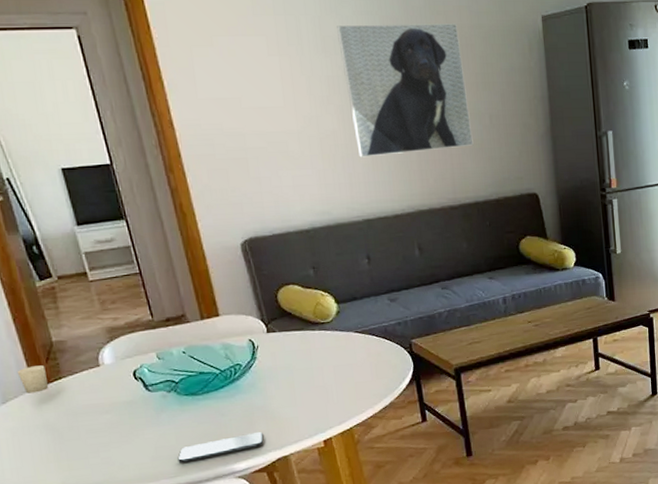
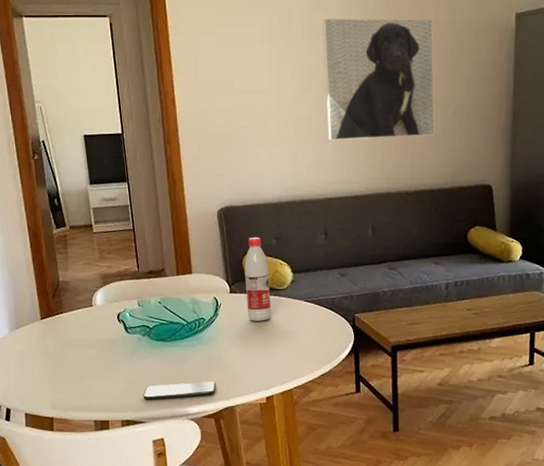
candle: present [16,365,49,394] -> none [30,300,52,323]
water bottle: none [279,268,319,361] -> present [244,237,272,321]

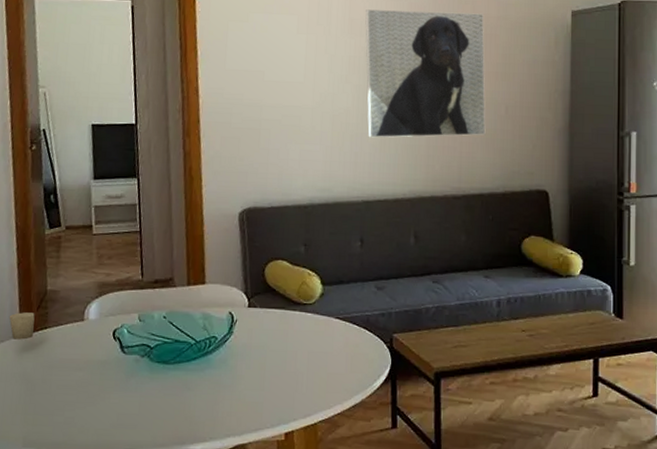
candle: none [30,300,52,323] -> present [9,312,35,340]
smartphone: present [143,381,216,400] -> none [136,412,225,435]
water bottle: present [244,237,272,321] -> none [266,243,297,341]

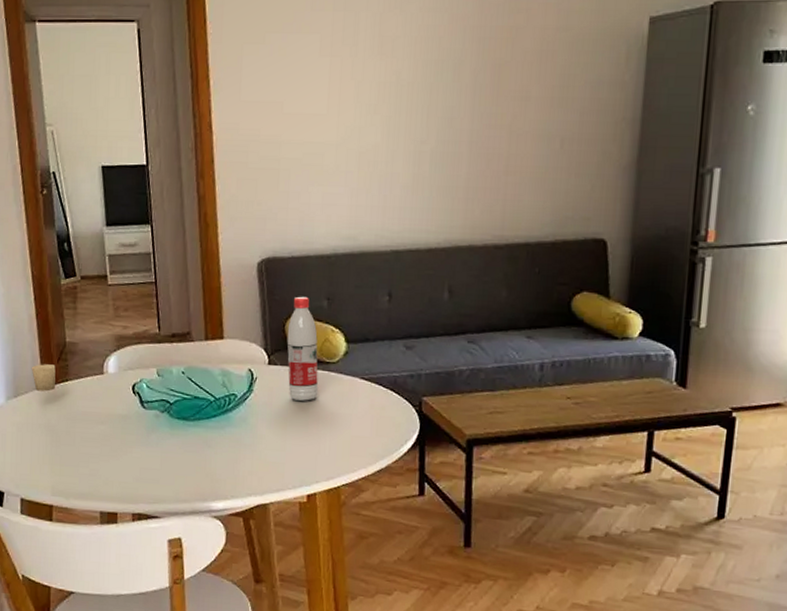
water bottle: none [266,243,297,341] -> present [287,296,319,401]
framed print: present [365,9,486,138] -> none [398,23,540,179]

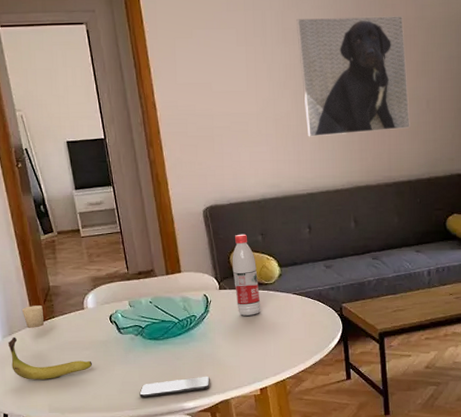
banana: none [12,400,107,456] -> present [8,337,92,380]
smartphone: none [159,471,246,491] -> present [139,376,210,398]
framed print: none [398,23,540,179] -> present [296,16,410,137]

